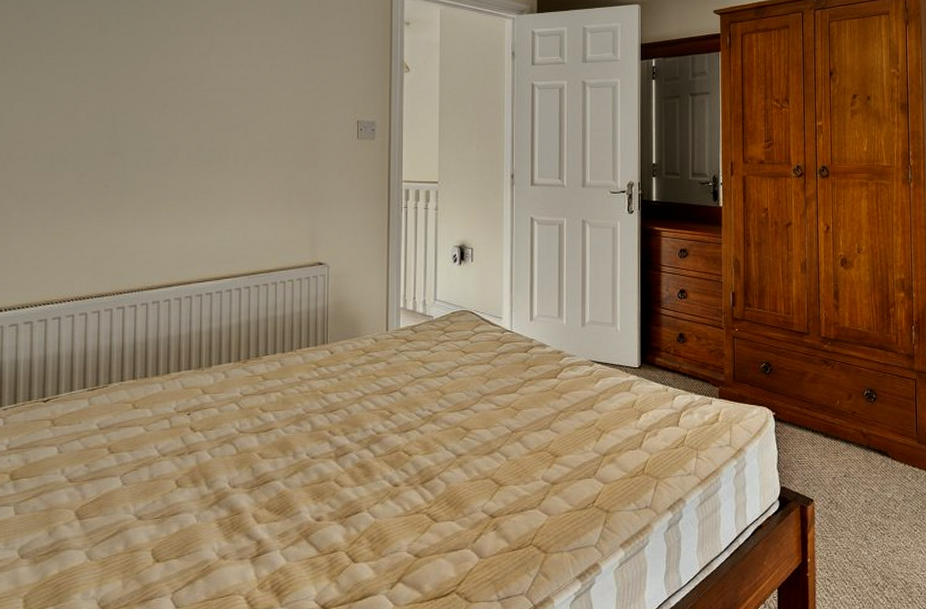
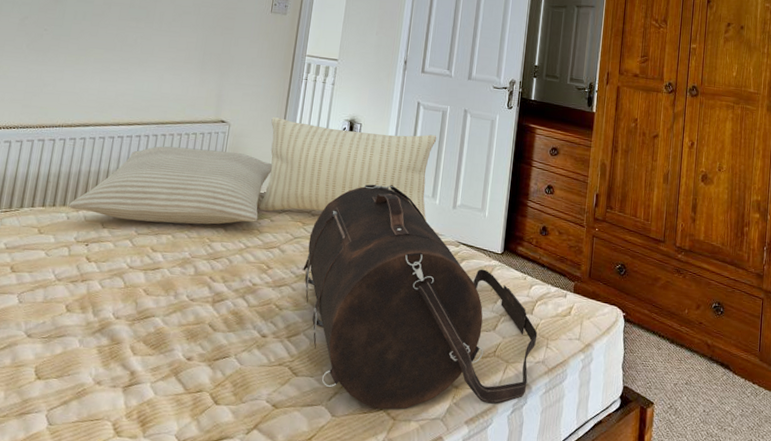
pillow: none [162,296,381,382] -> present [68,146,272,225]
pillow: none [373,251,556,355] -> present [259,117,437,222]
duffel bag: none [429,309,686,544] -> present [303,184,538,409]

